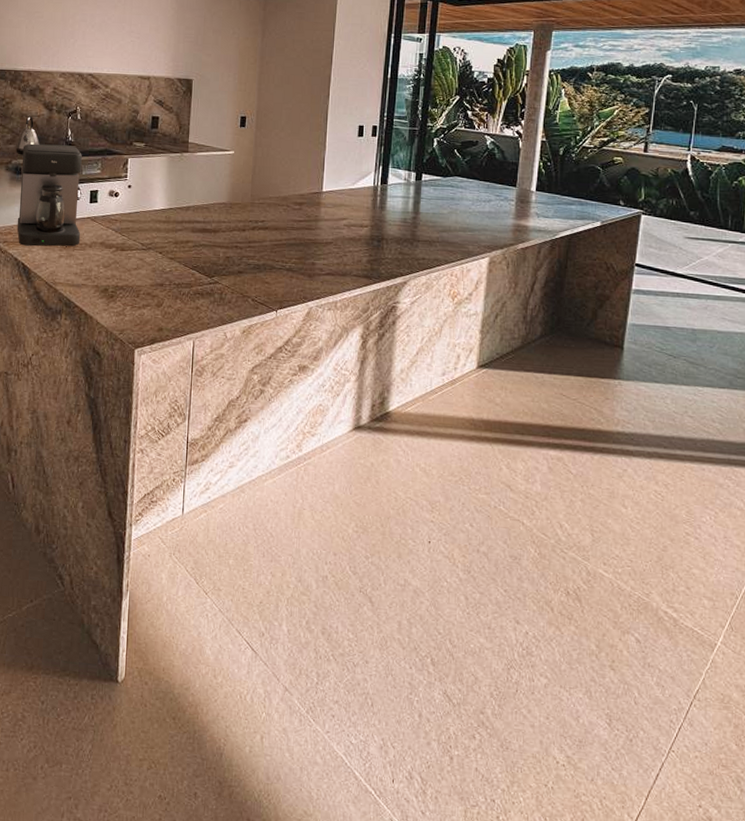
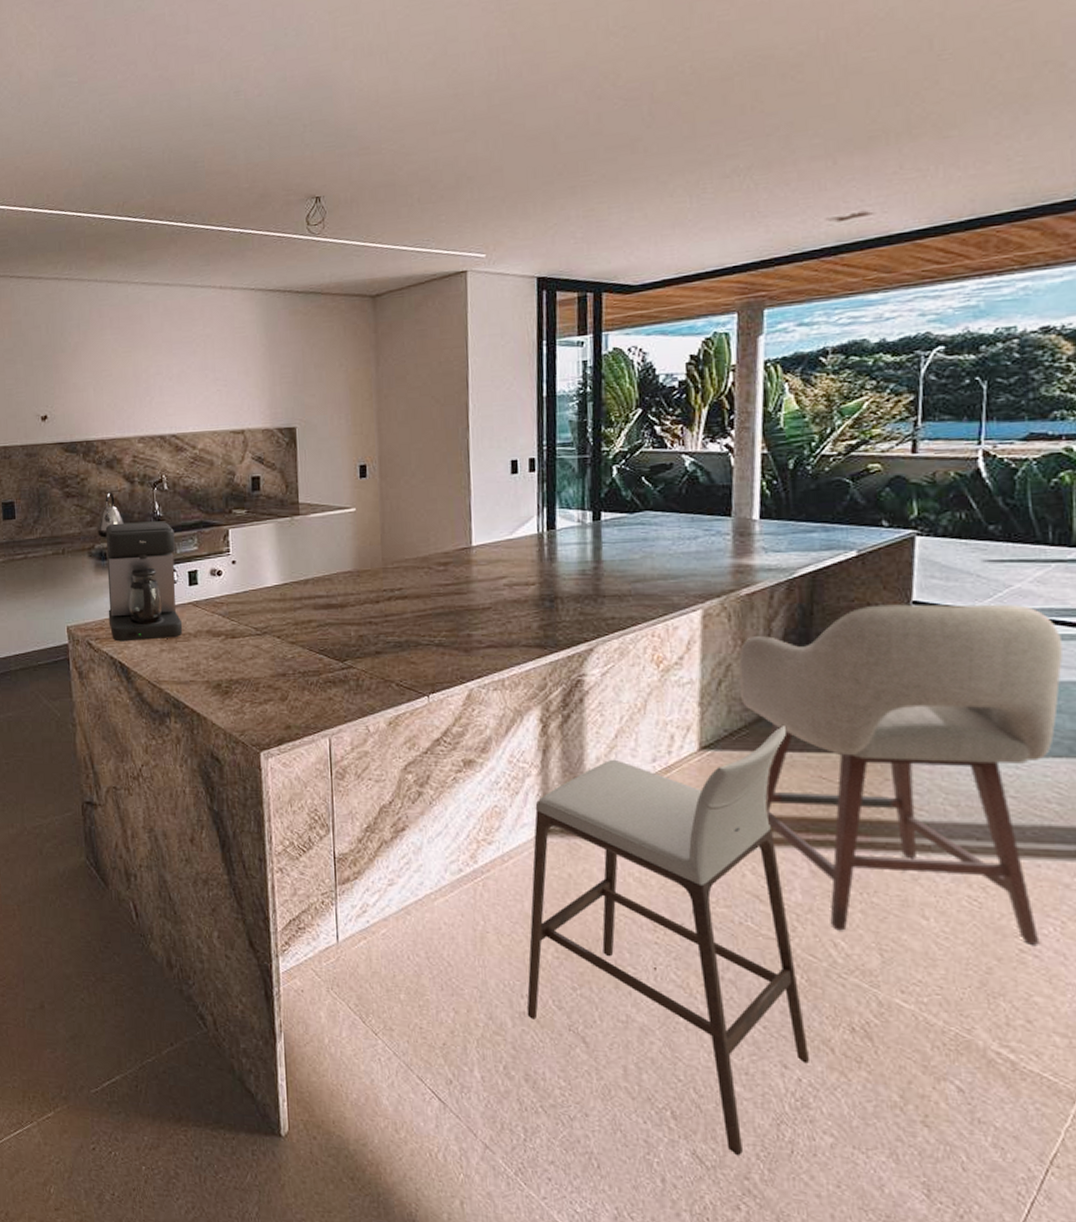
bar stool: none [328,351,541,694] -> present [526,724,809,1155]
bar stool: none [510,264,732,530] -> present [738,604,1064,945]

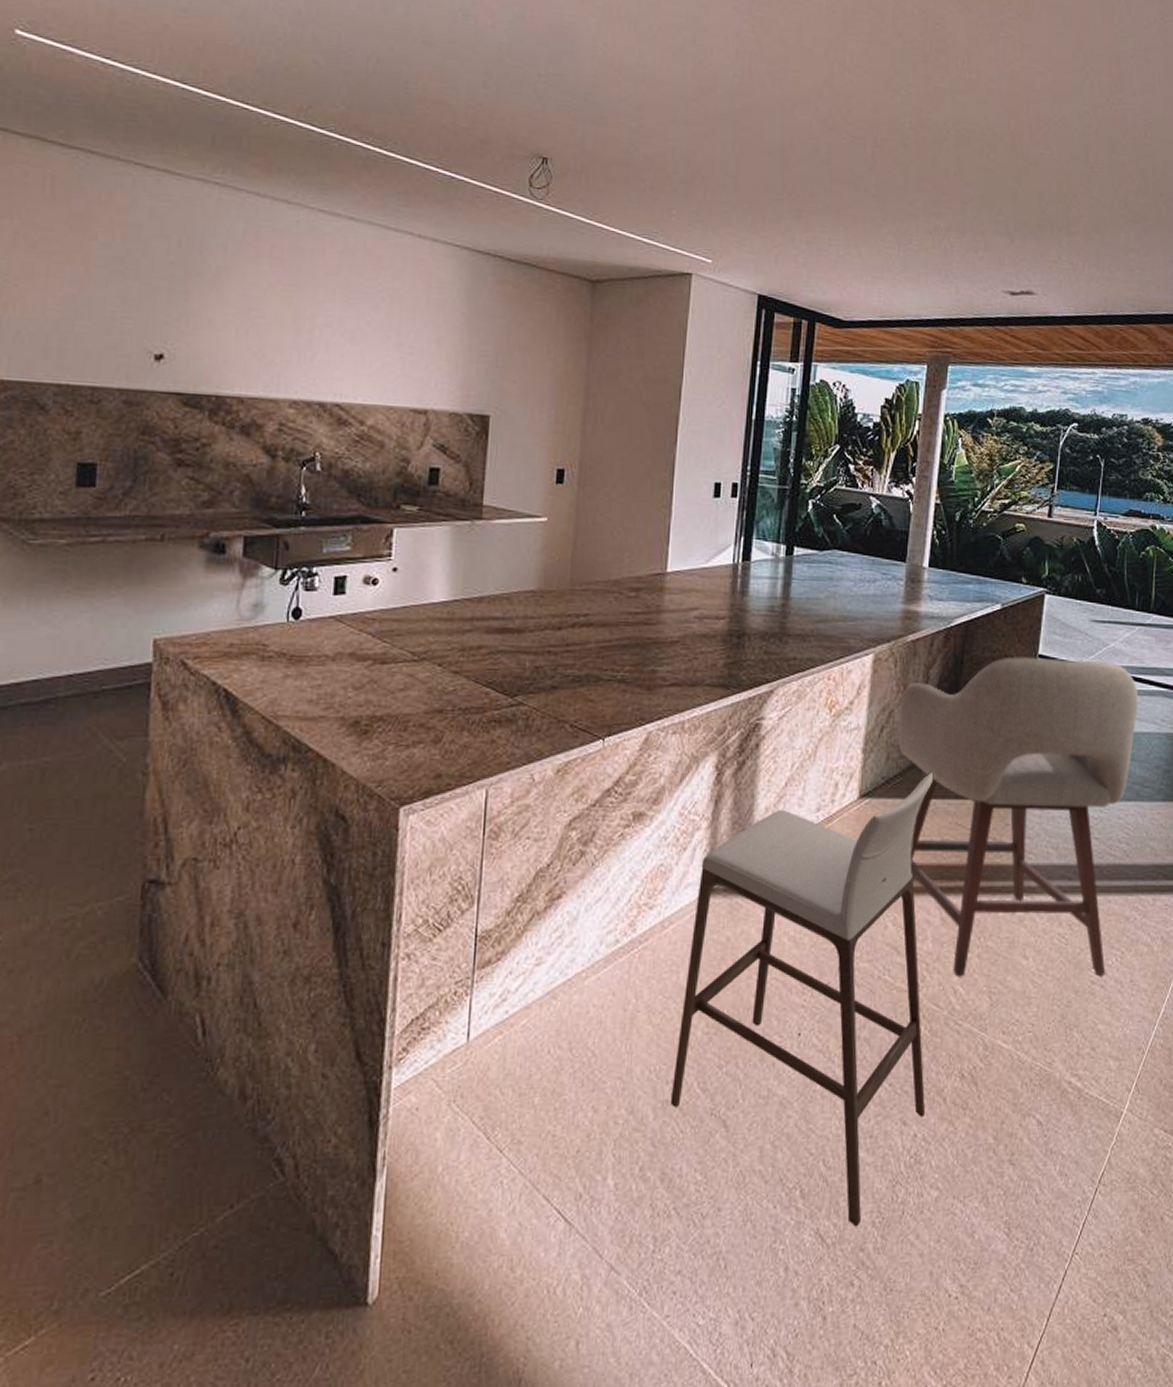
kettle: present [96,491,124,538] -> none [215,464,255,525]
coffee maker: present [105,521,183,642] -> none [216,506,322,663]

